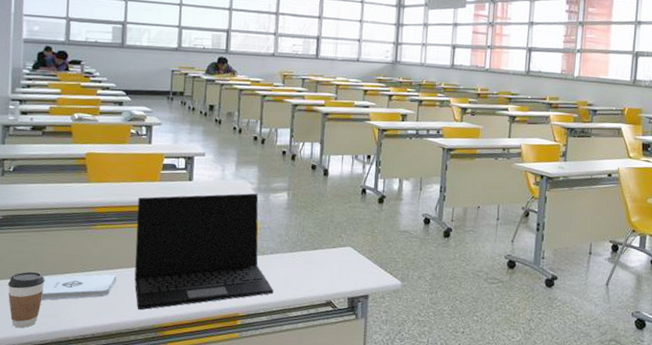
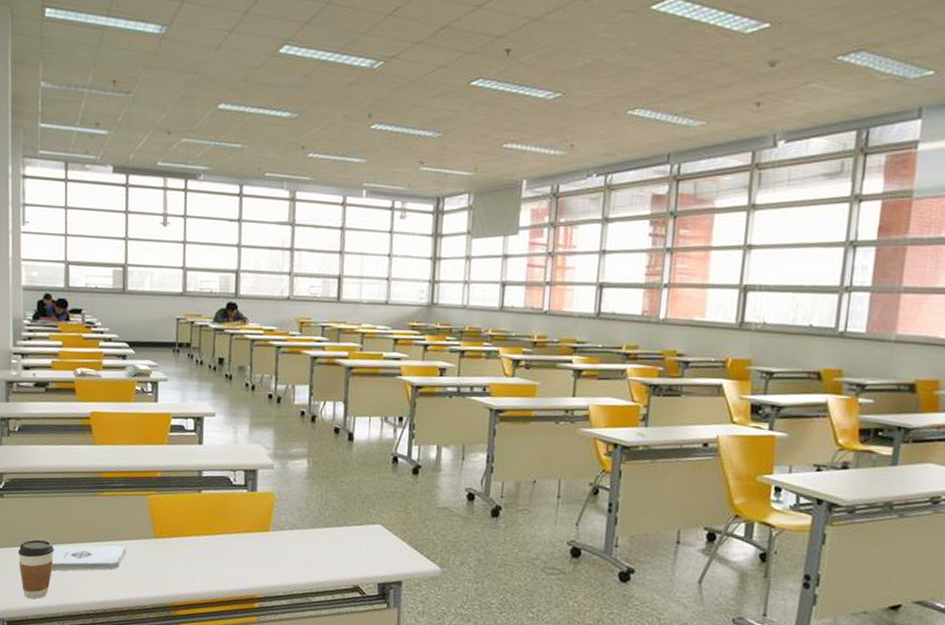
laptop: present [134,193,274,310] -> none [144,459,294,586]

